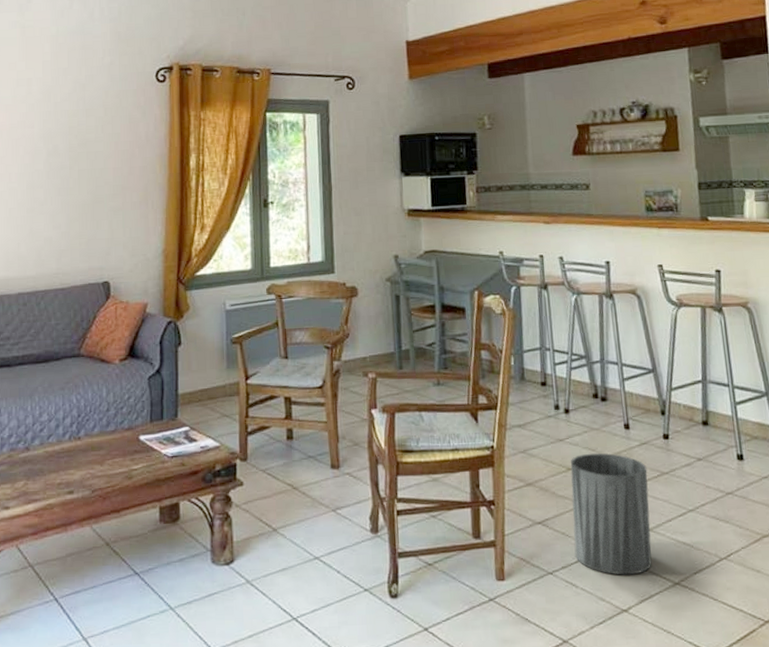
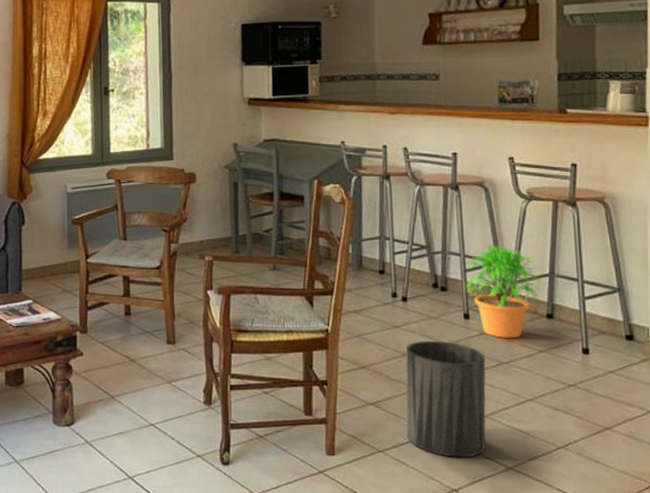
potted plant: none [624,352,696,447] -> present [465,244,542,338]

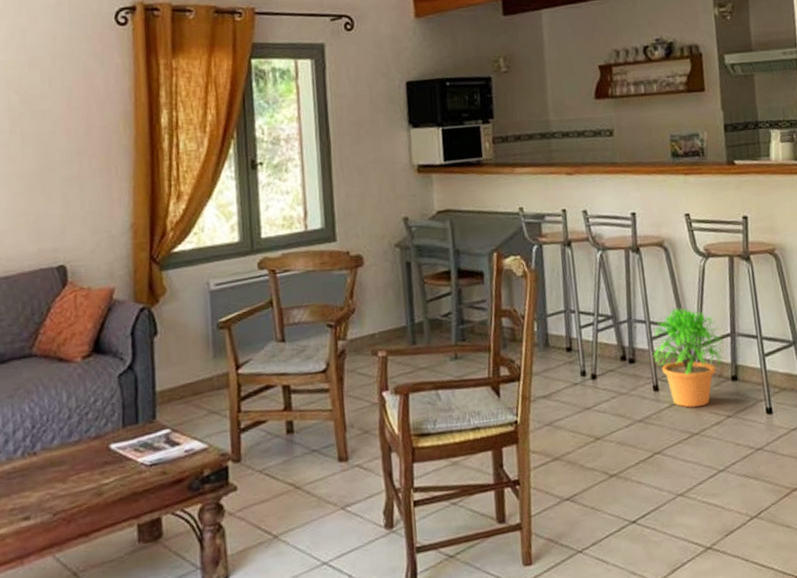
trash can: present [406,340,486,458] -> none [598,418,684,546]

